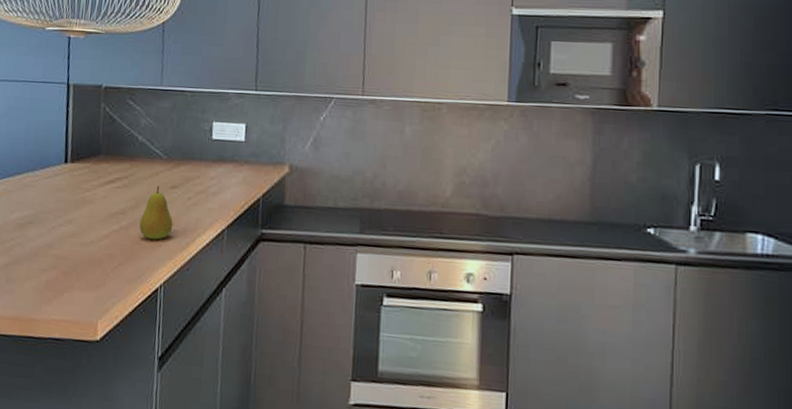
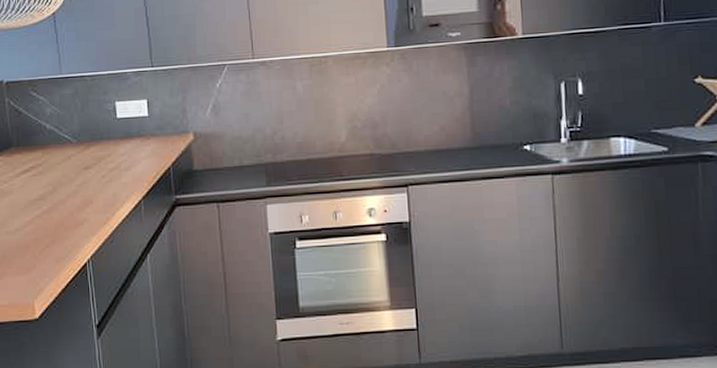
fruit: present [139,185,173,240] -> none [59,168,92,220]

